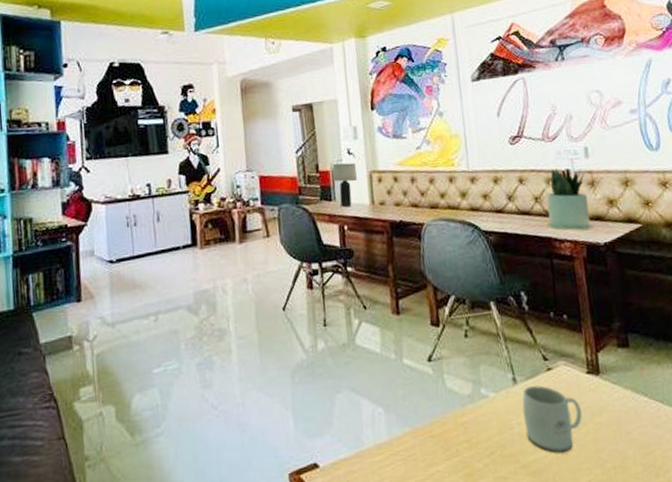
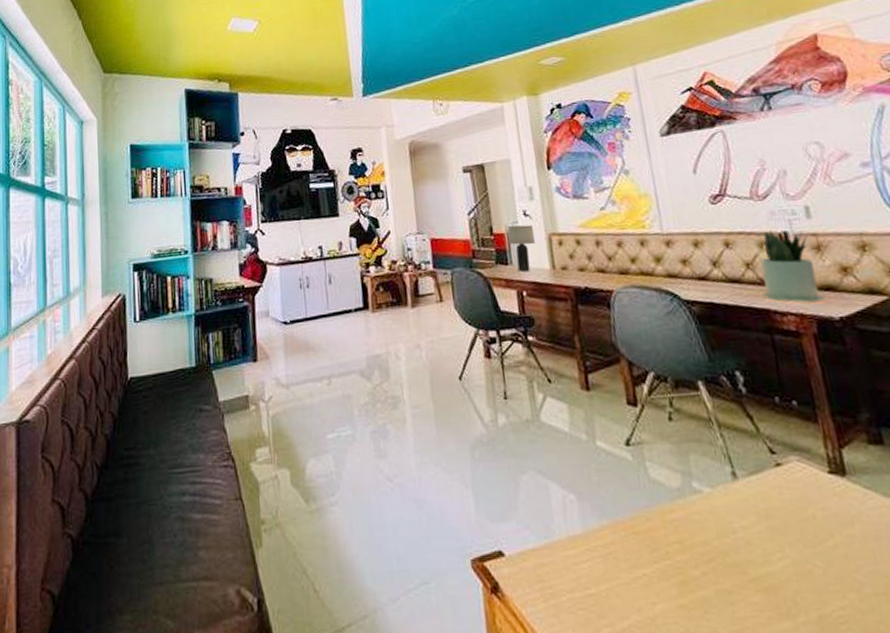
mug: present [522,385,582,454] -> none [745,483,827,570]

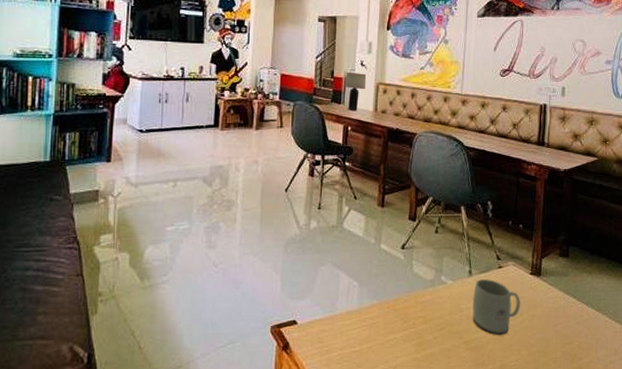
mug: none [745,483,827,570] -> present [472,279,520,336]
planter: present [760,230,826,304] -> none [518,102,559,157]

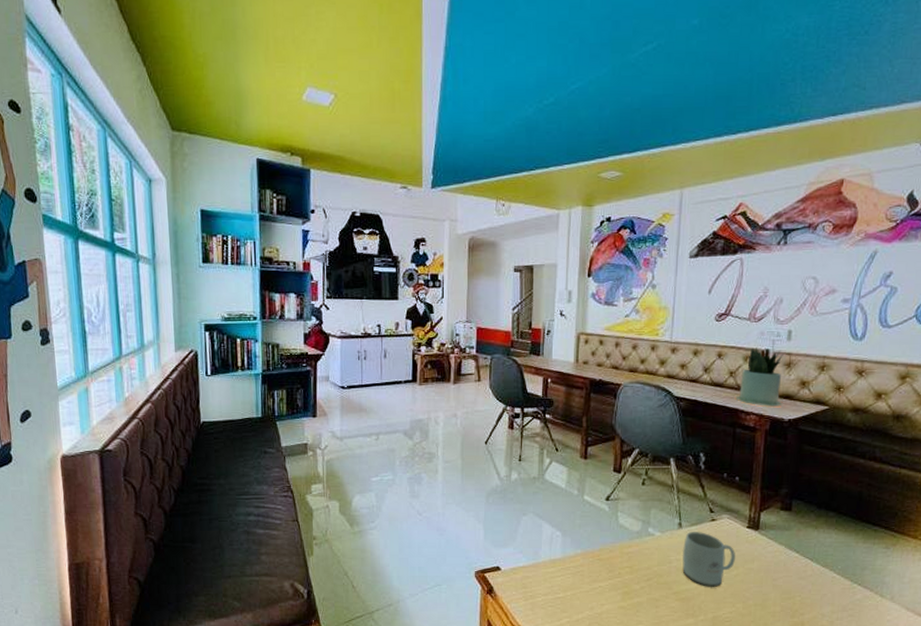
table lamp: present [344,72,367,112] -> none [543,322,567,363]
planter: none [518,102,559,157] -> present [735,348,783,407]

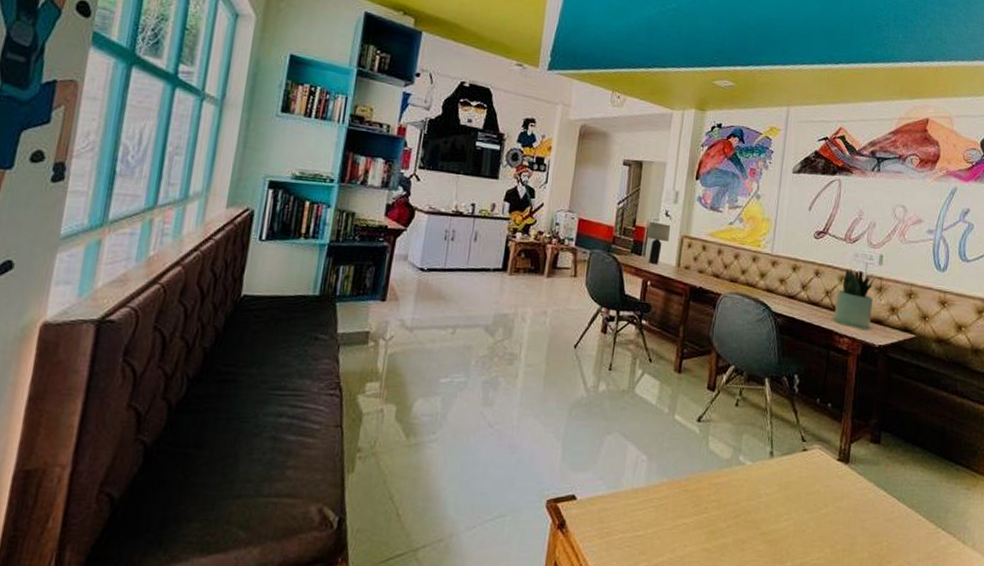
table lamp: none [543,322,567,363] -> present [646,221,671,265]
mug: present [682,532,735,588] -> none [771,462,825,529]

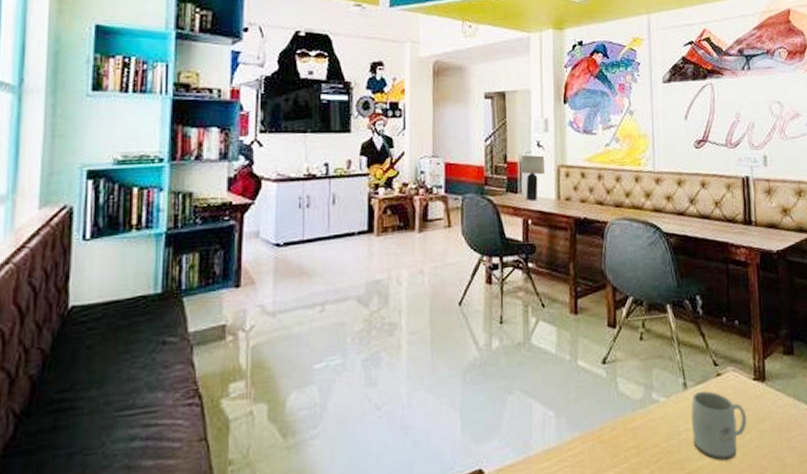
mug: none [771,462,825,529] -> present [690,391,747,461]
planter: present [830,268,875,331] -> none [724,175,769,238]

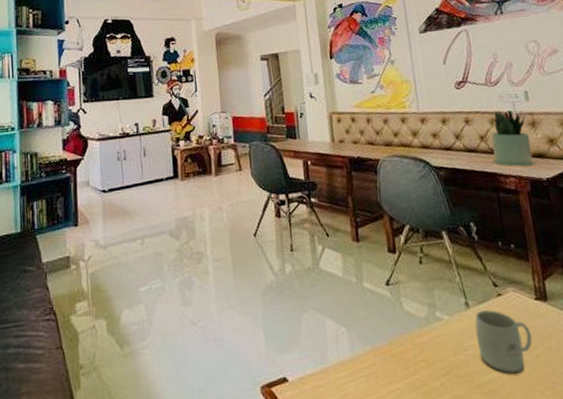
table lamp: present [520,154,545,201] -> none [296,105,319,145]
planter: none [724,175,769,238] -> present [491,110,538,168]

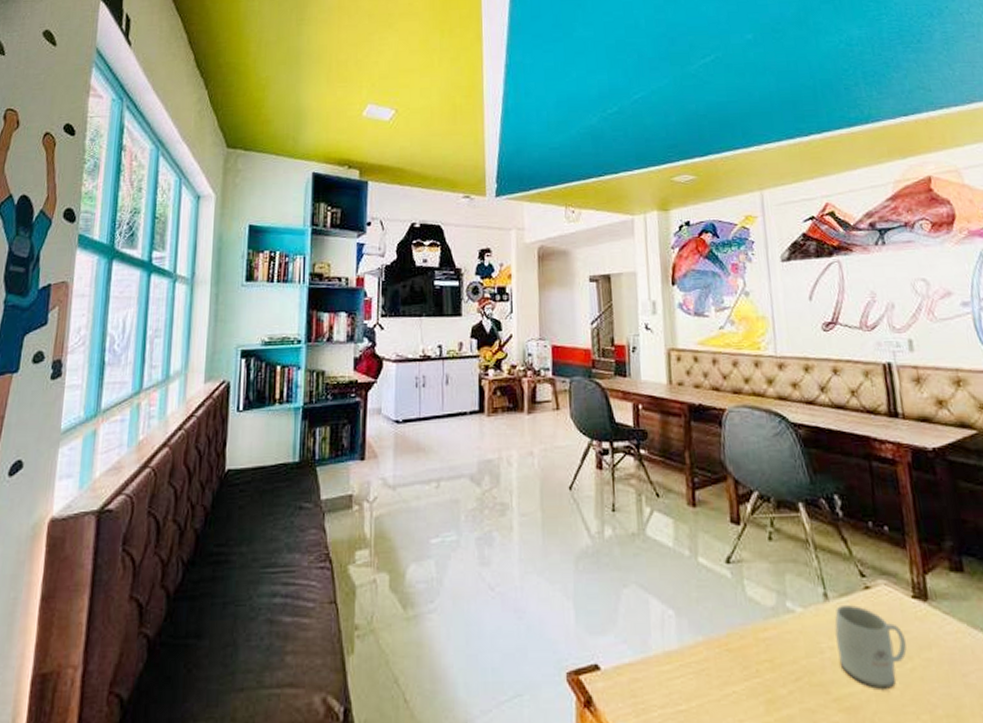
planter: present [491,110,538,168] -> none [863,361,922,433]

